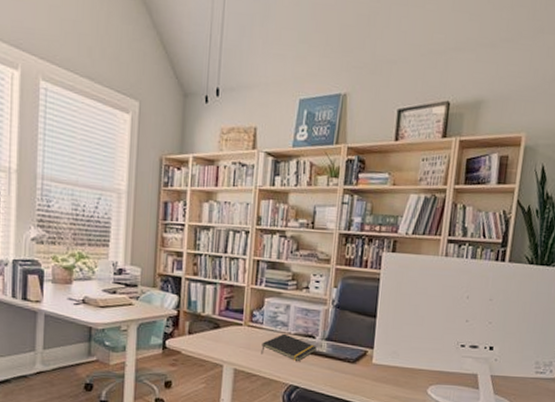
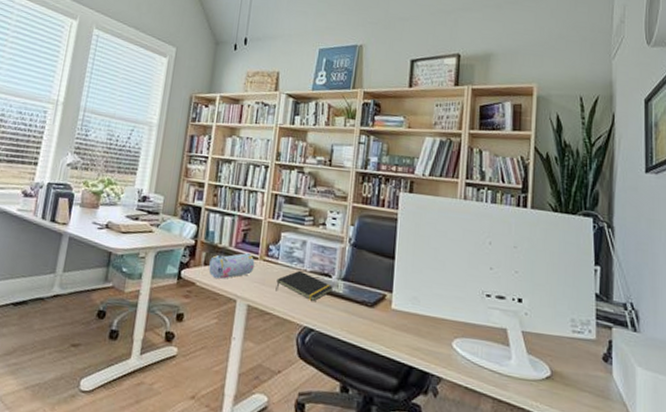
pencil case: none [193,319,240,346] -> present [208,252,255,279]

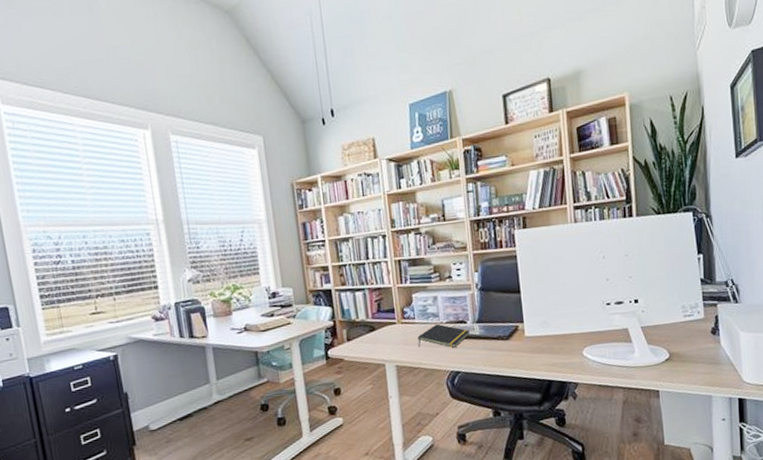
pencil case: present [208,252,255,279] -> none [352,320,395,350]

